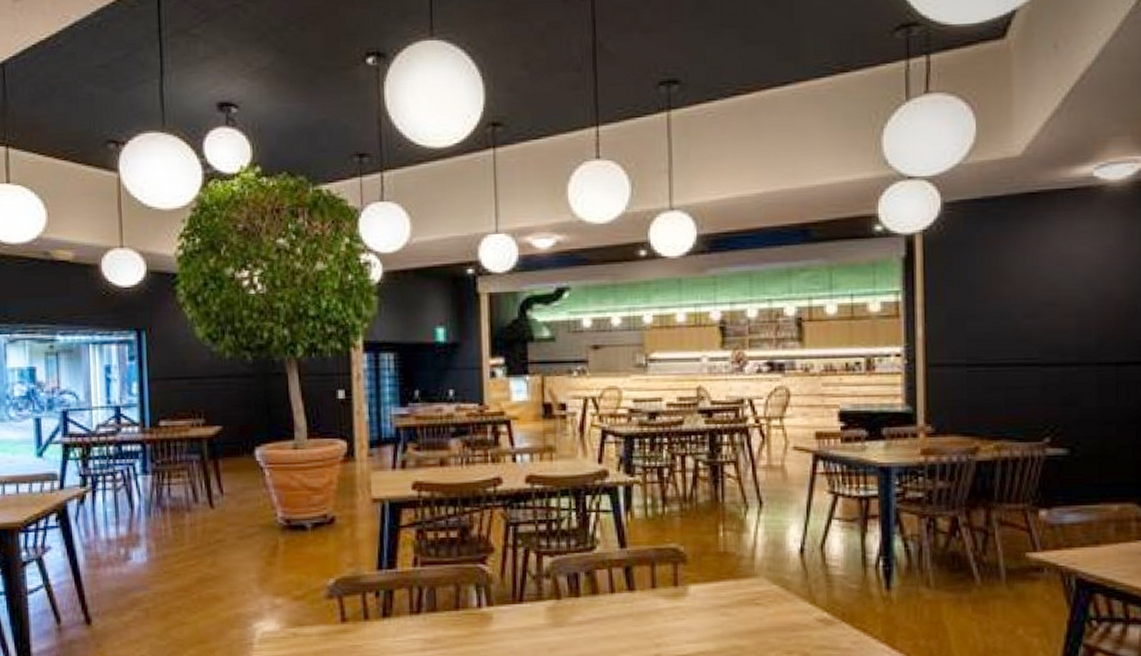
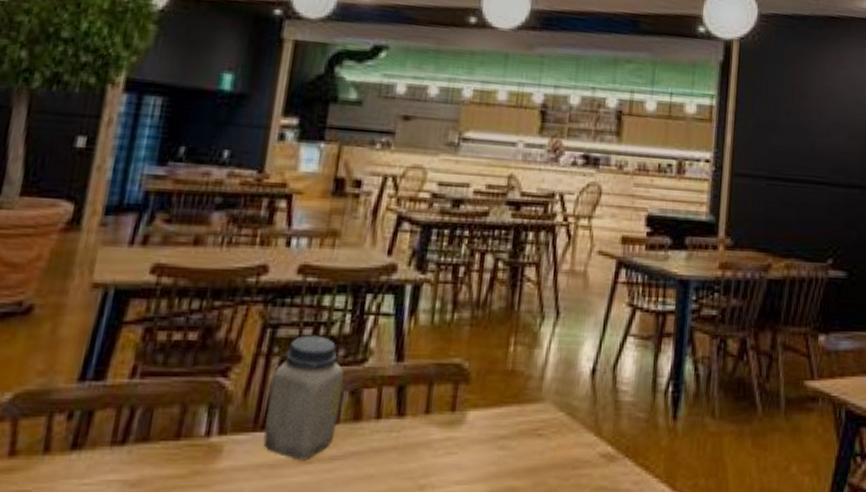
jar: none [521,530,579,625] -> present [263,335,344,460]

